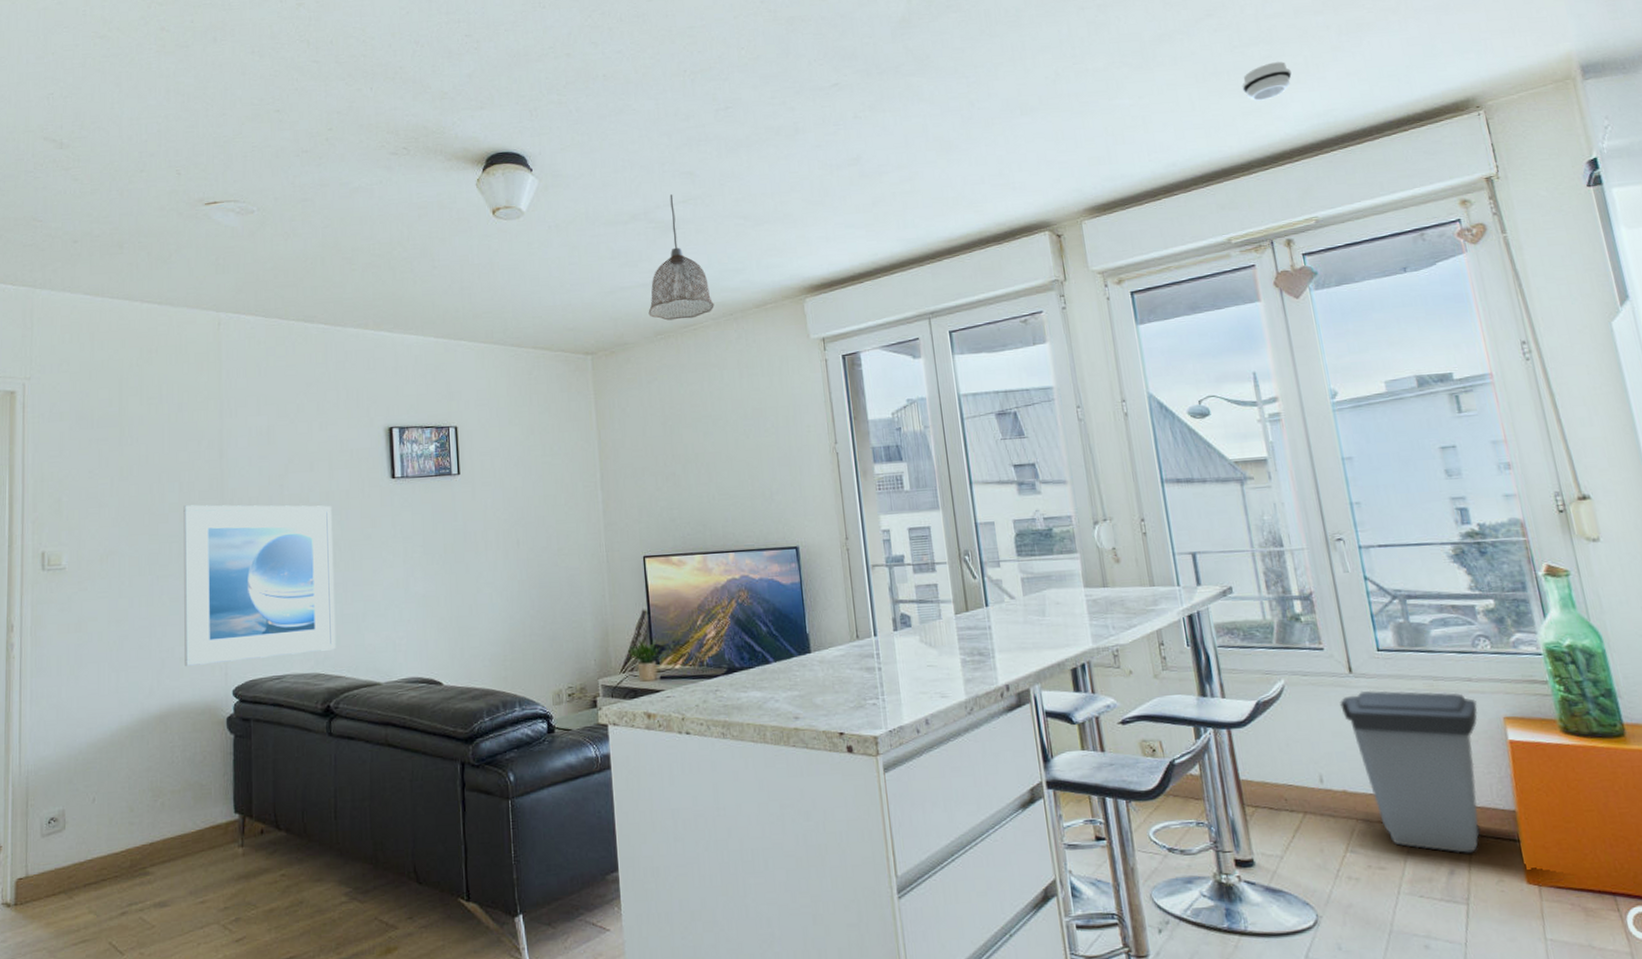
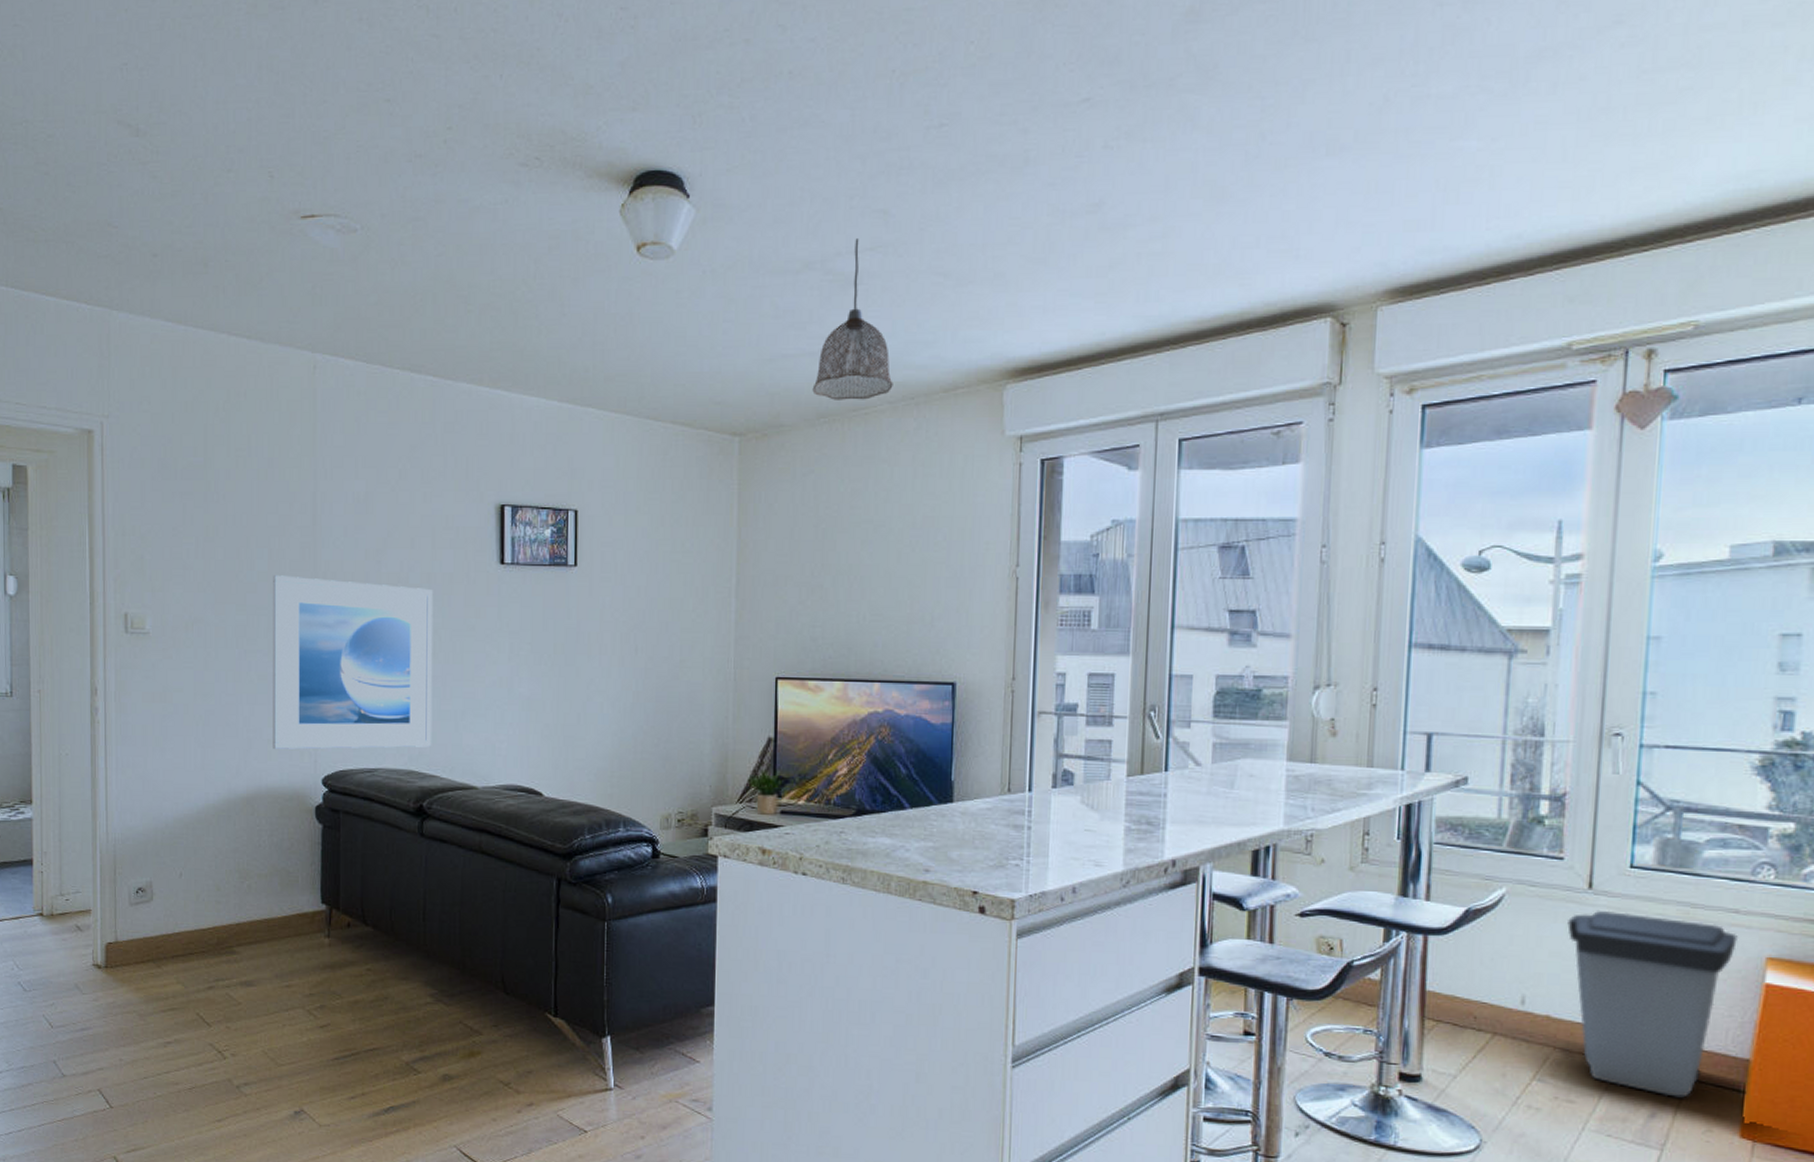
smoke detector: present [1242,62,1292,101] -> none [1639,96,1716,153]

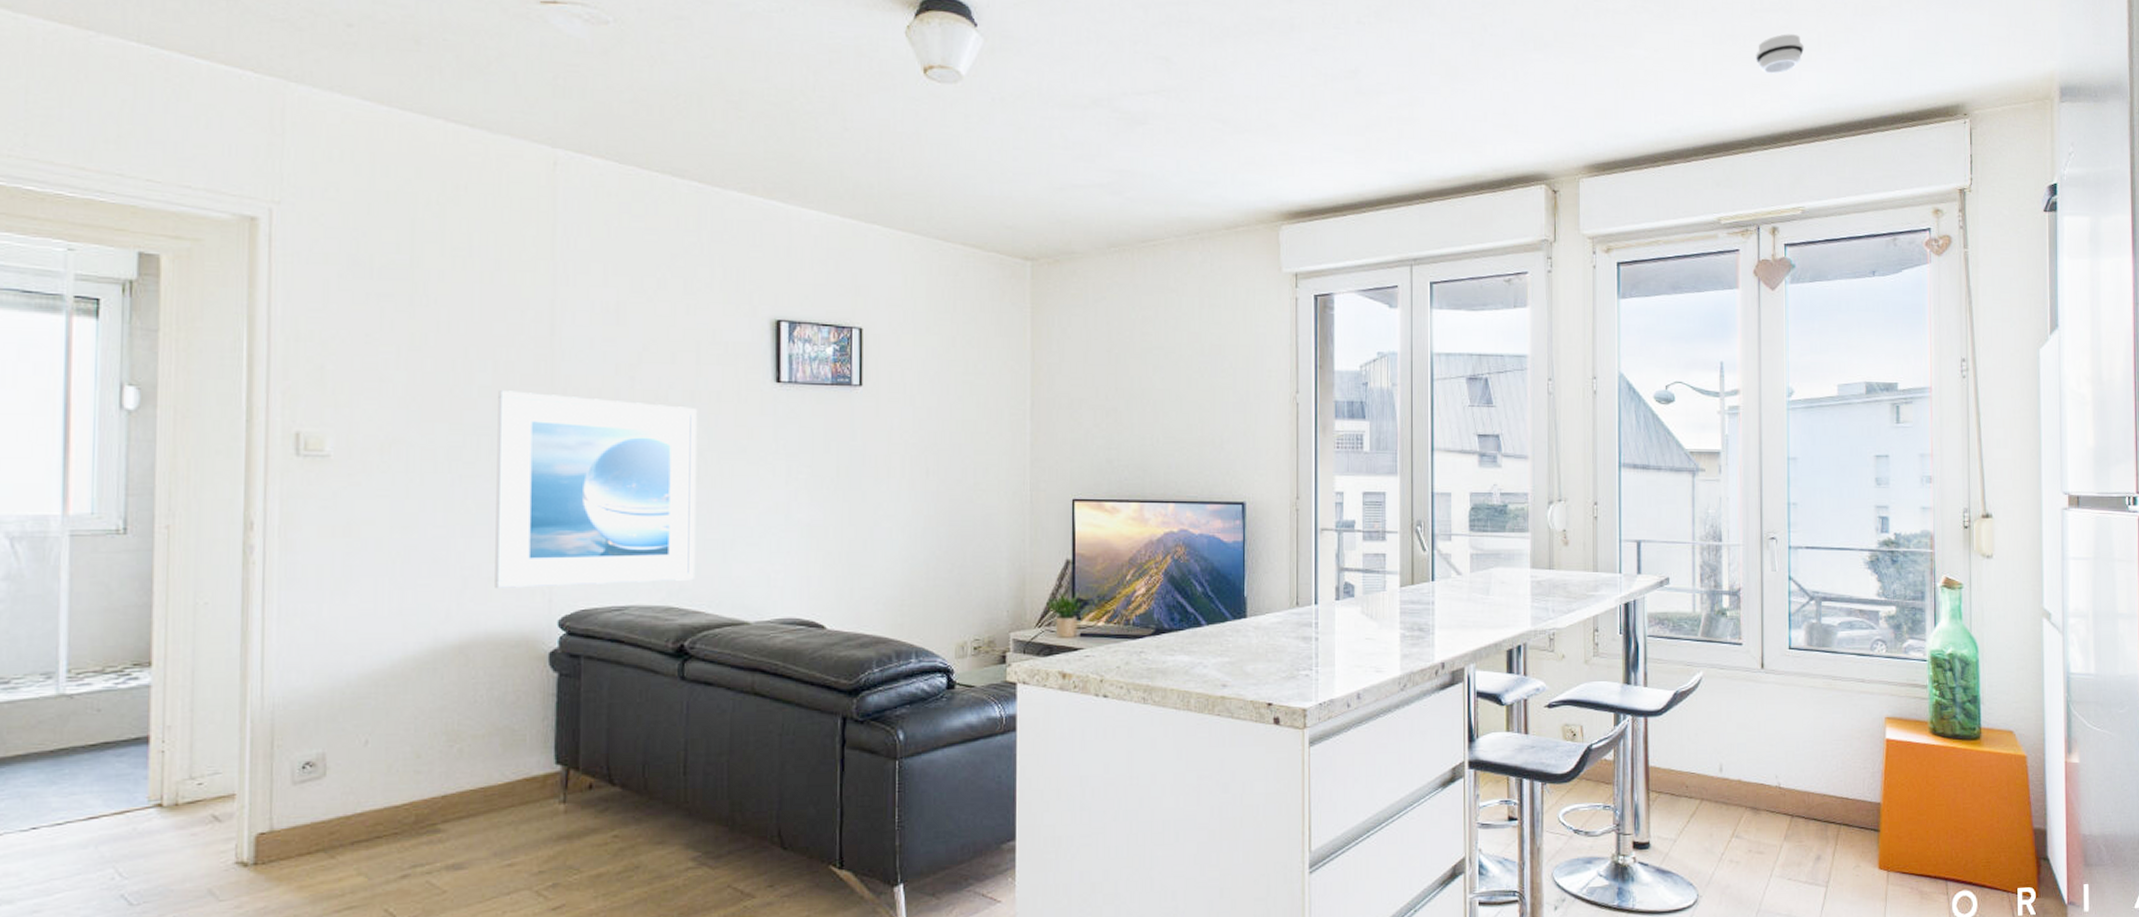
pendant lamp: present [812,239,893,400] -> none [1102,81,1179,233]
trash can: present [1567,910,1738,1098] -> none [1748,686,1865,841]
smoke detector: none [1639,96,1716,153] -> present [1756,34,1804,74]

